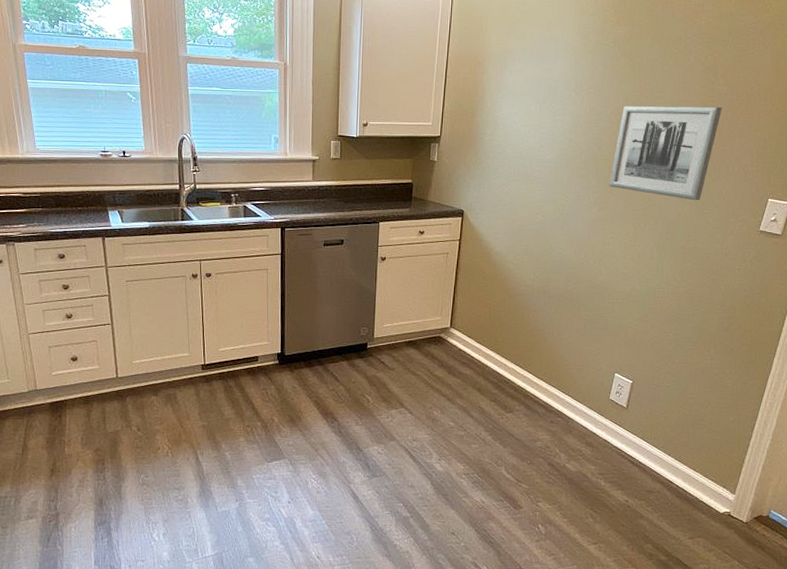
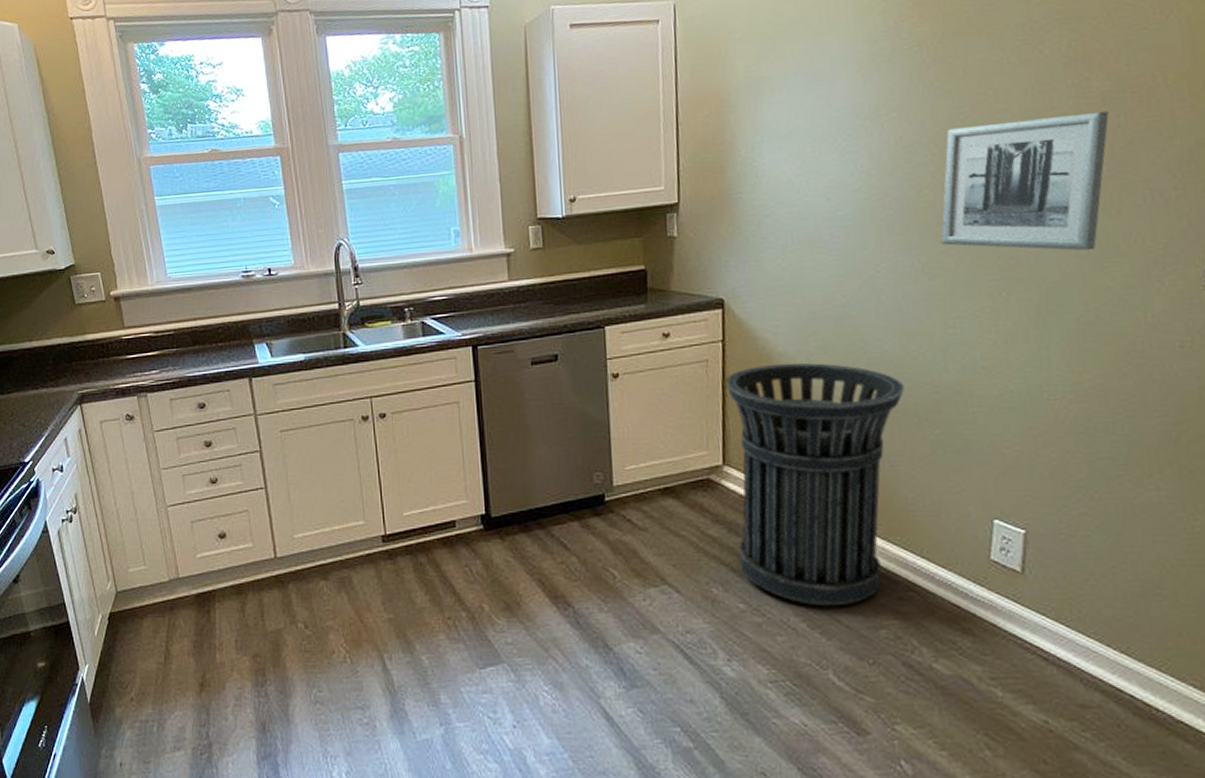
trash can: none [453,259,573,426] -> present [725,362,904,607]

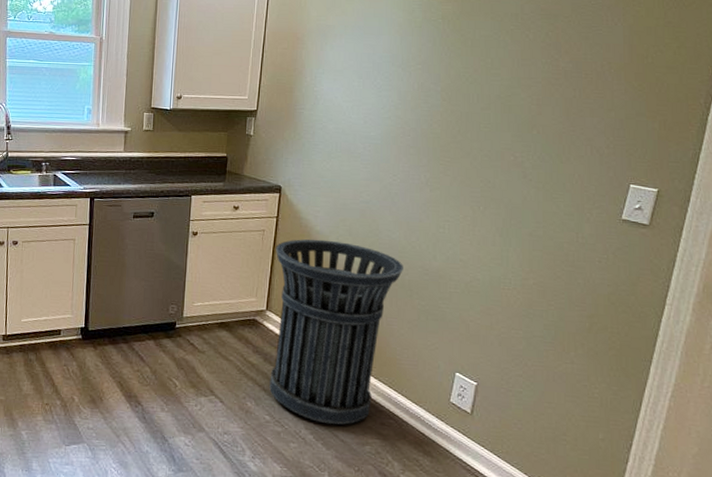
wall art: present [940,110,1109,251] -> none [441,82,568,184]

